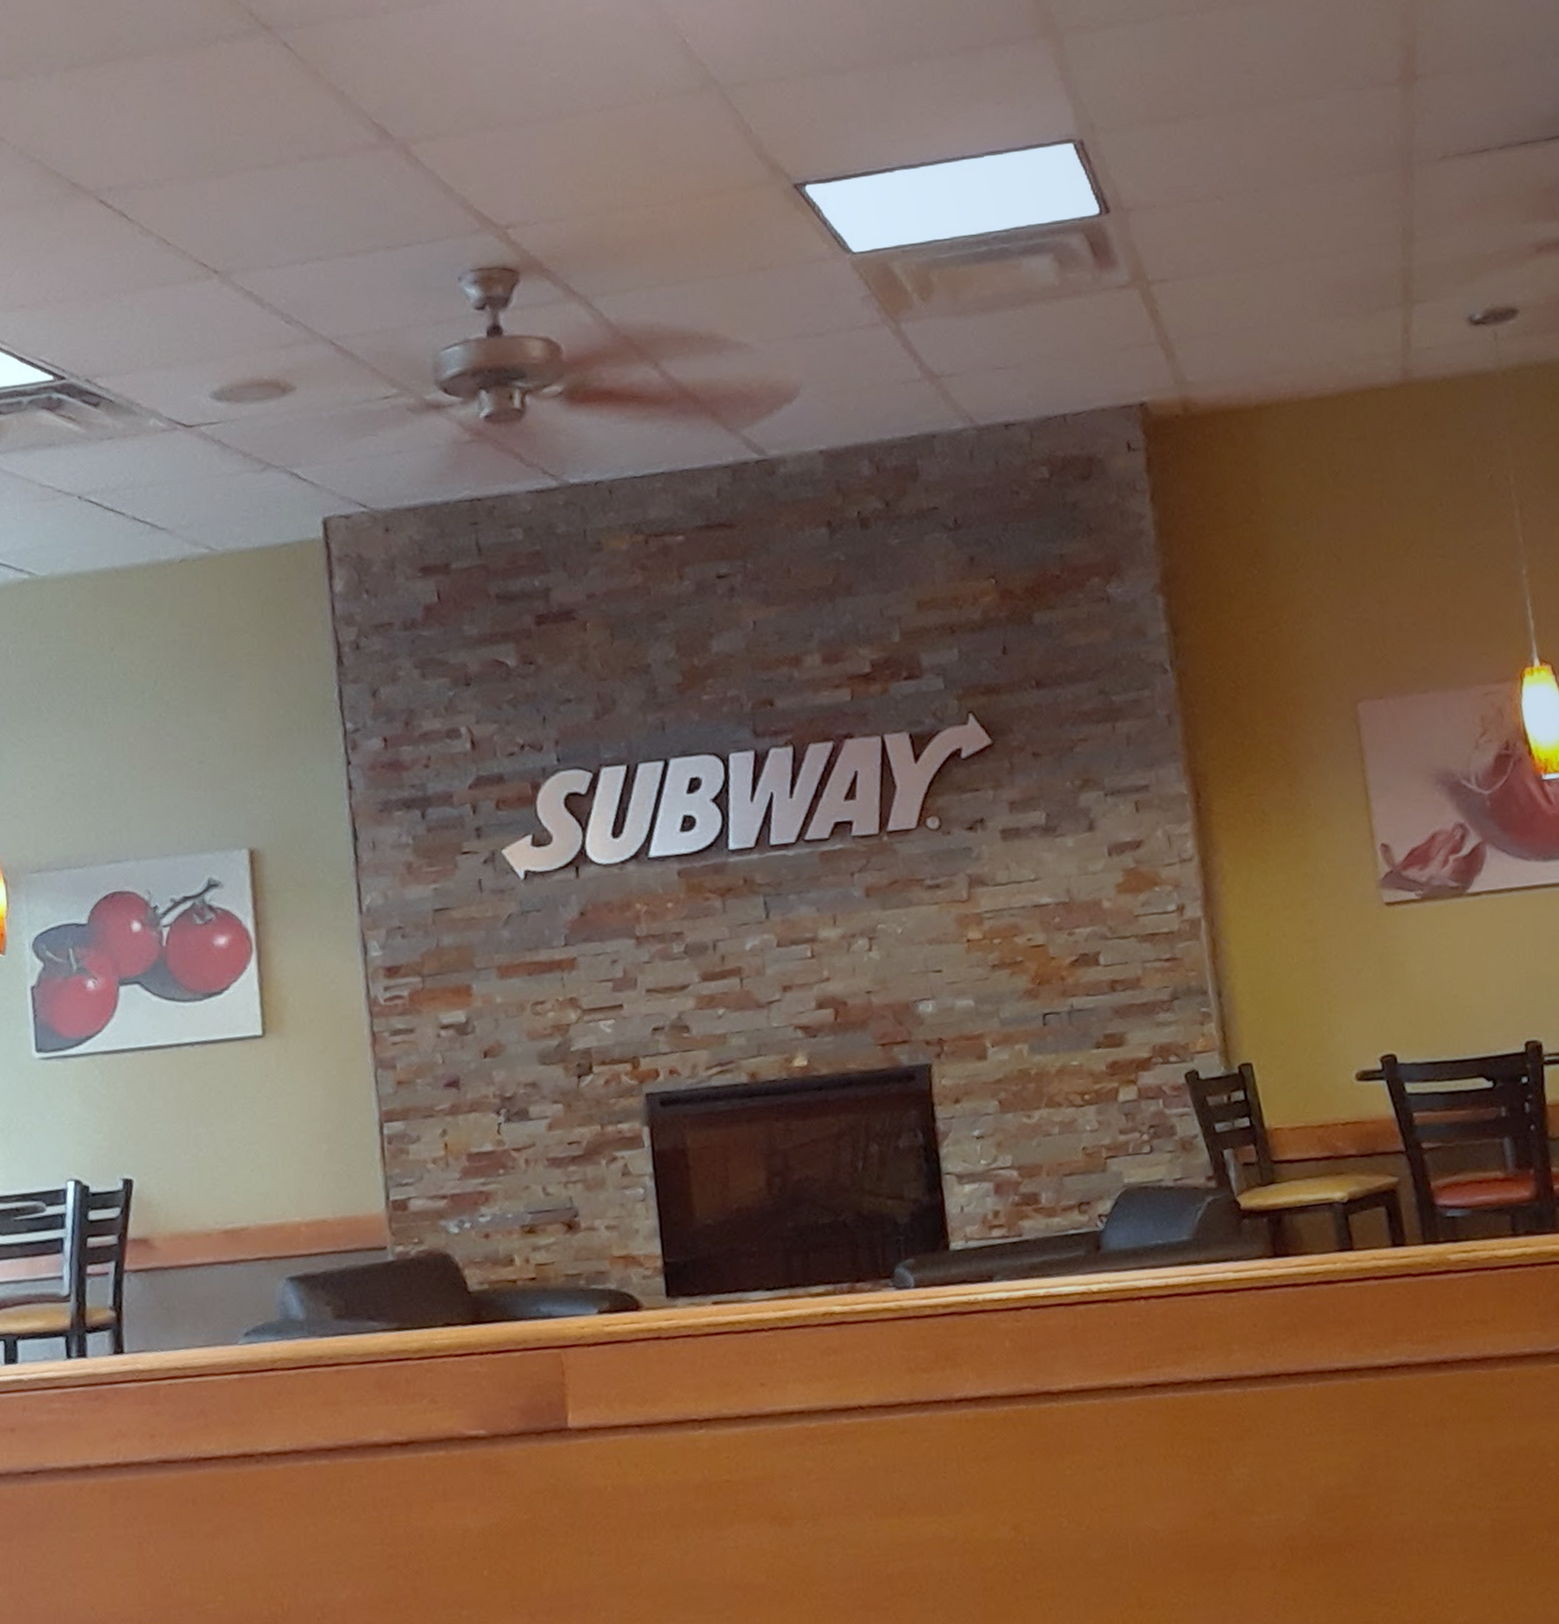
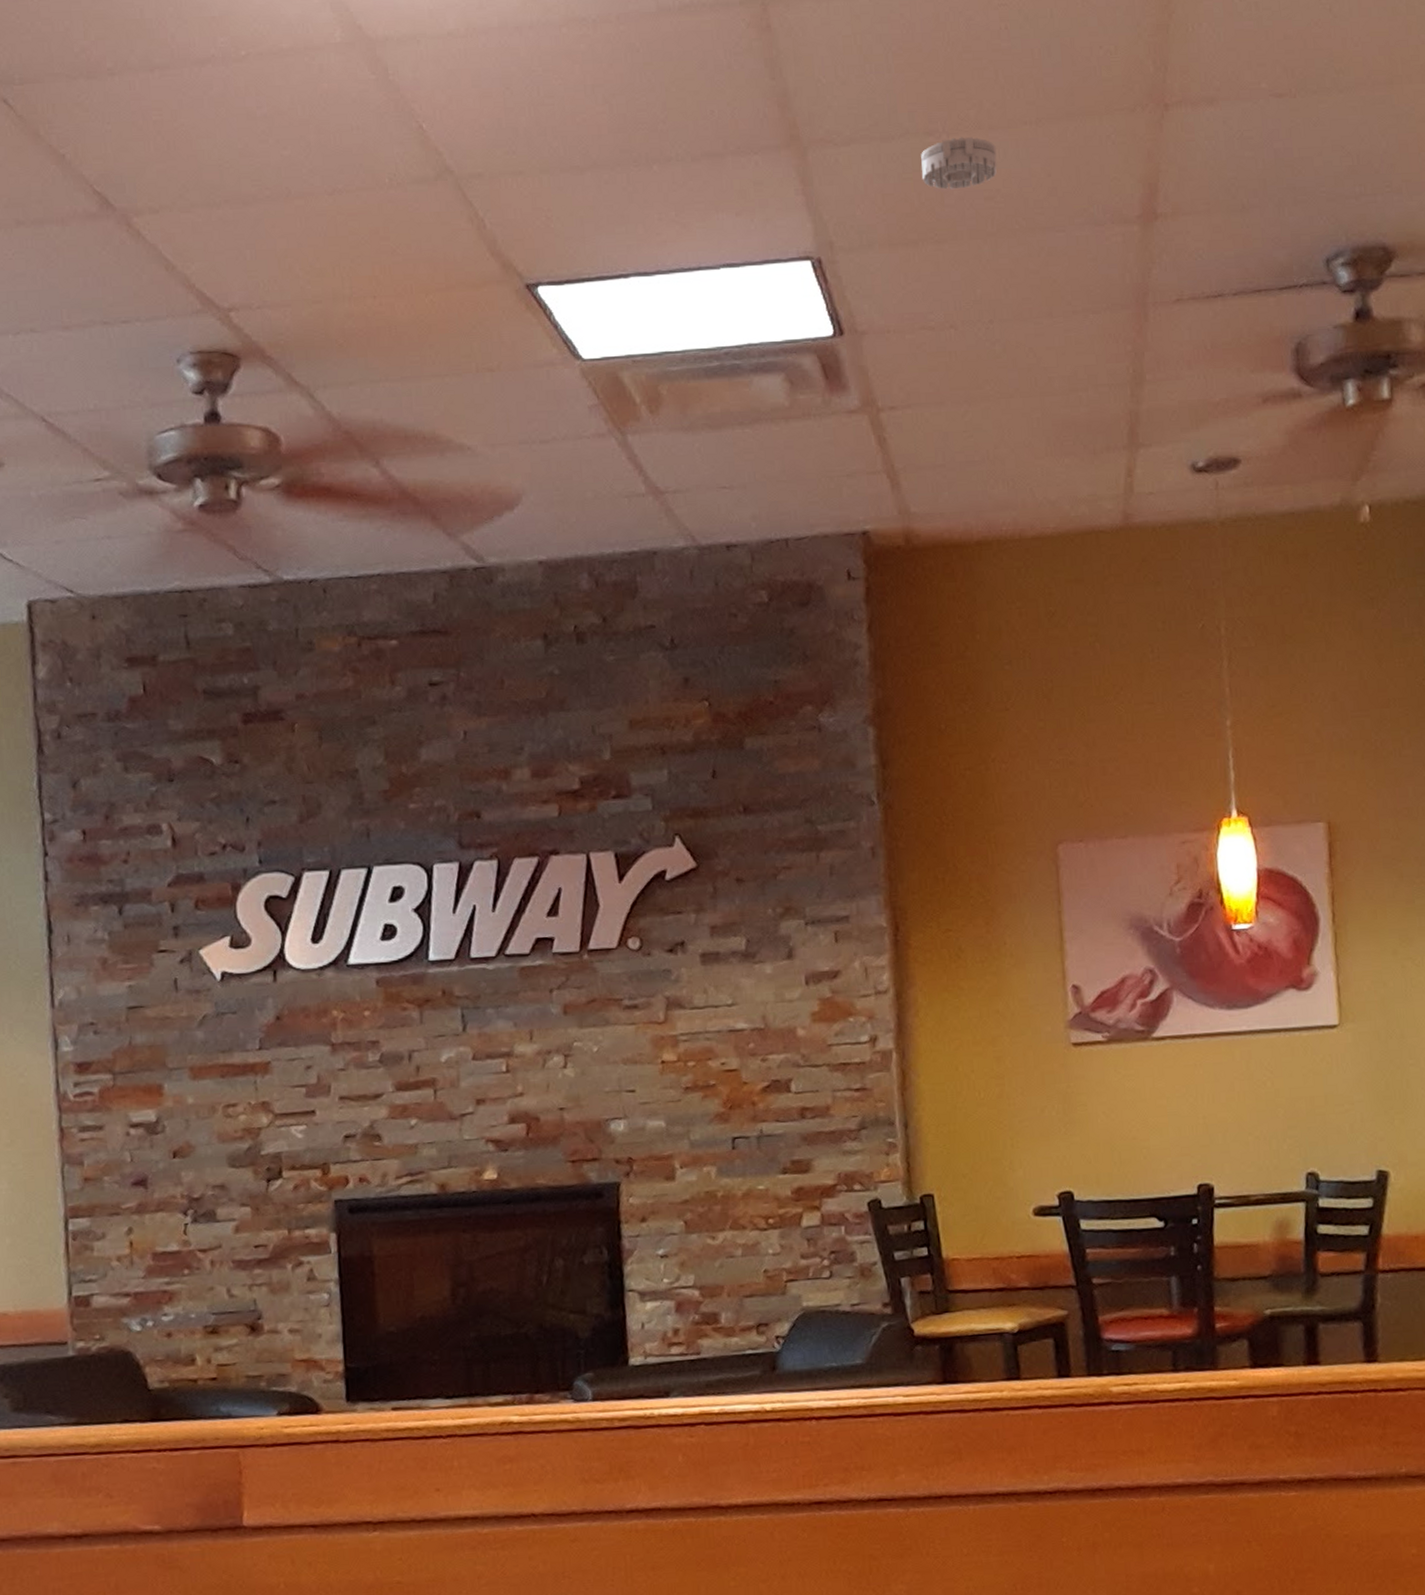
smoke detector: none [1176,13,1254,66] -> present [921,136,998,190]

